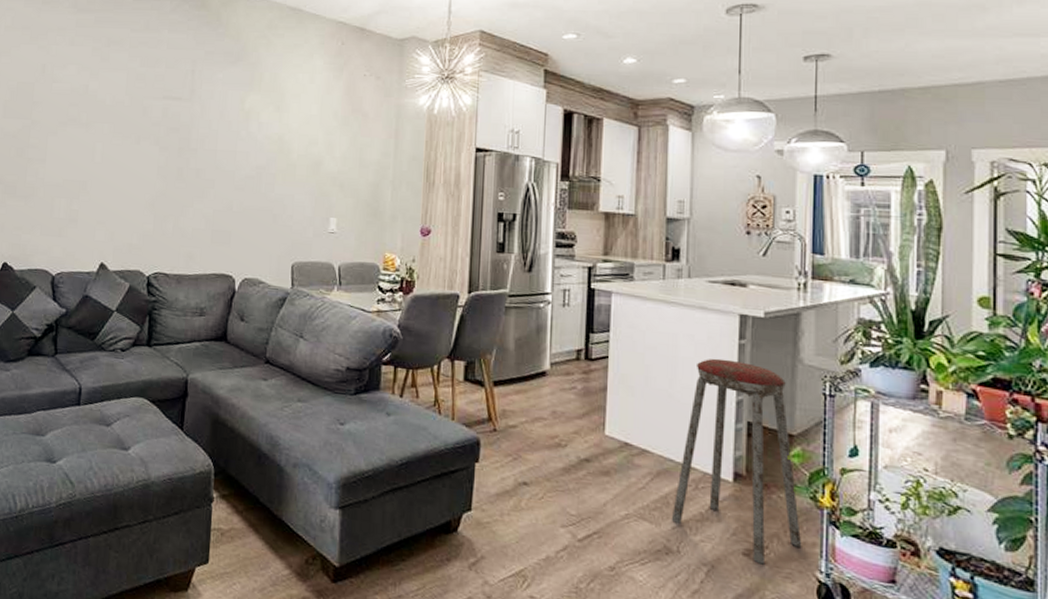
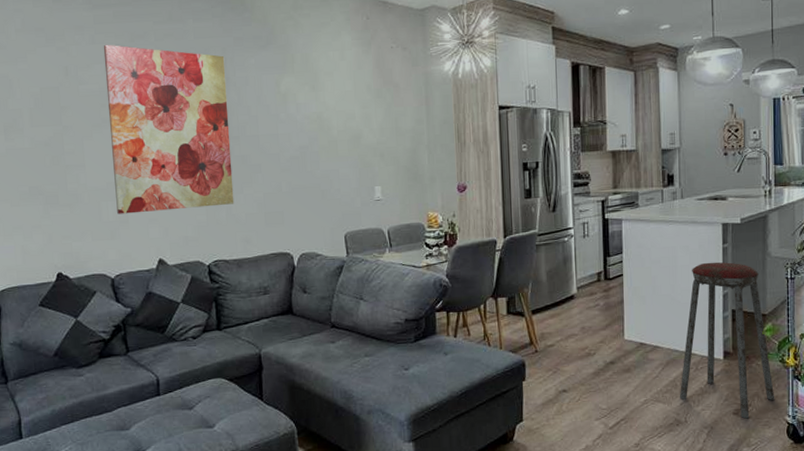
wall art: none [68,46,194,217] -> present [103,44,235,214]

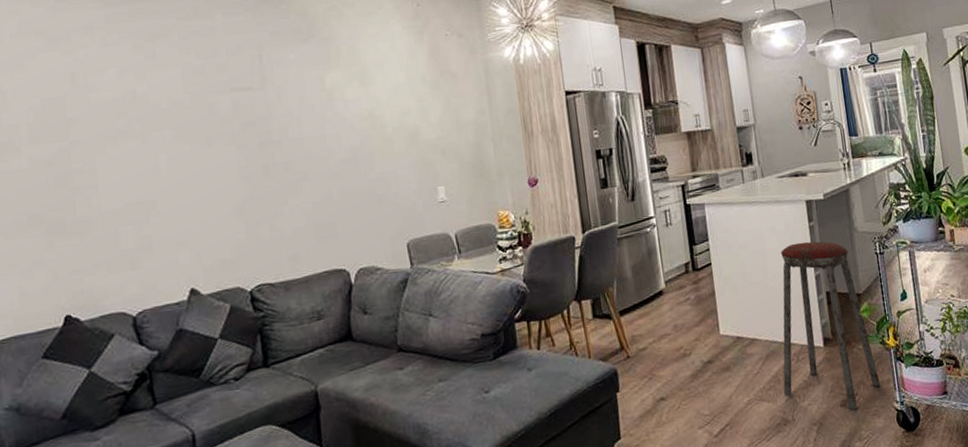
wall art: present [103,44,235,214] -> none [117,45,279,240]

